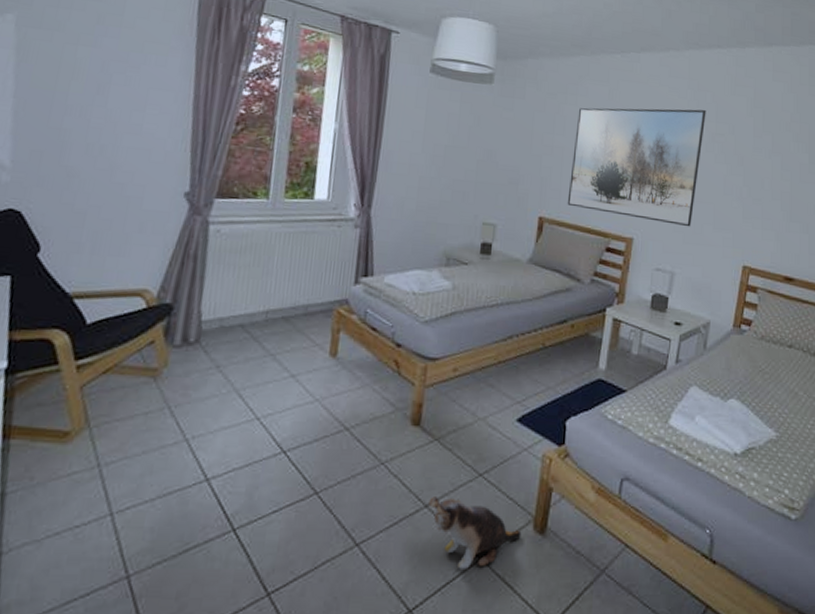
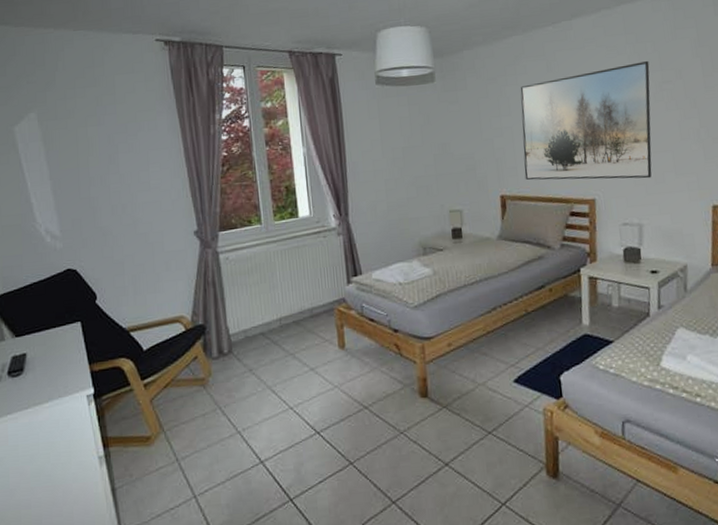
plush toy: present [428,497,522,569] -> none [448,455,537,515]

